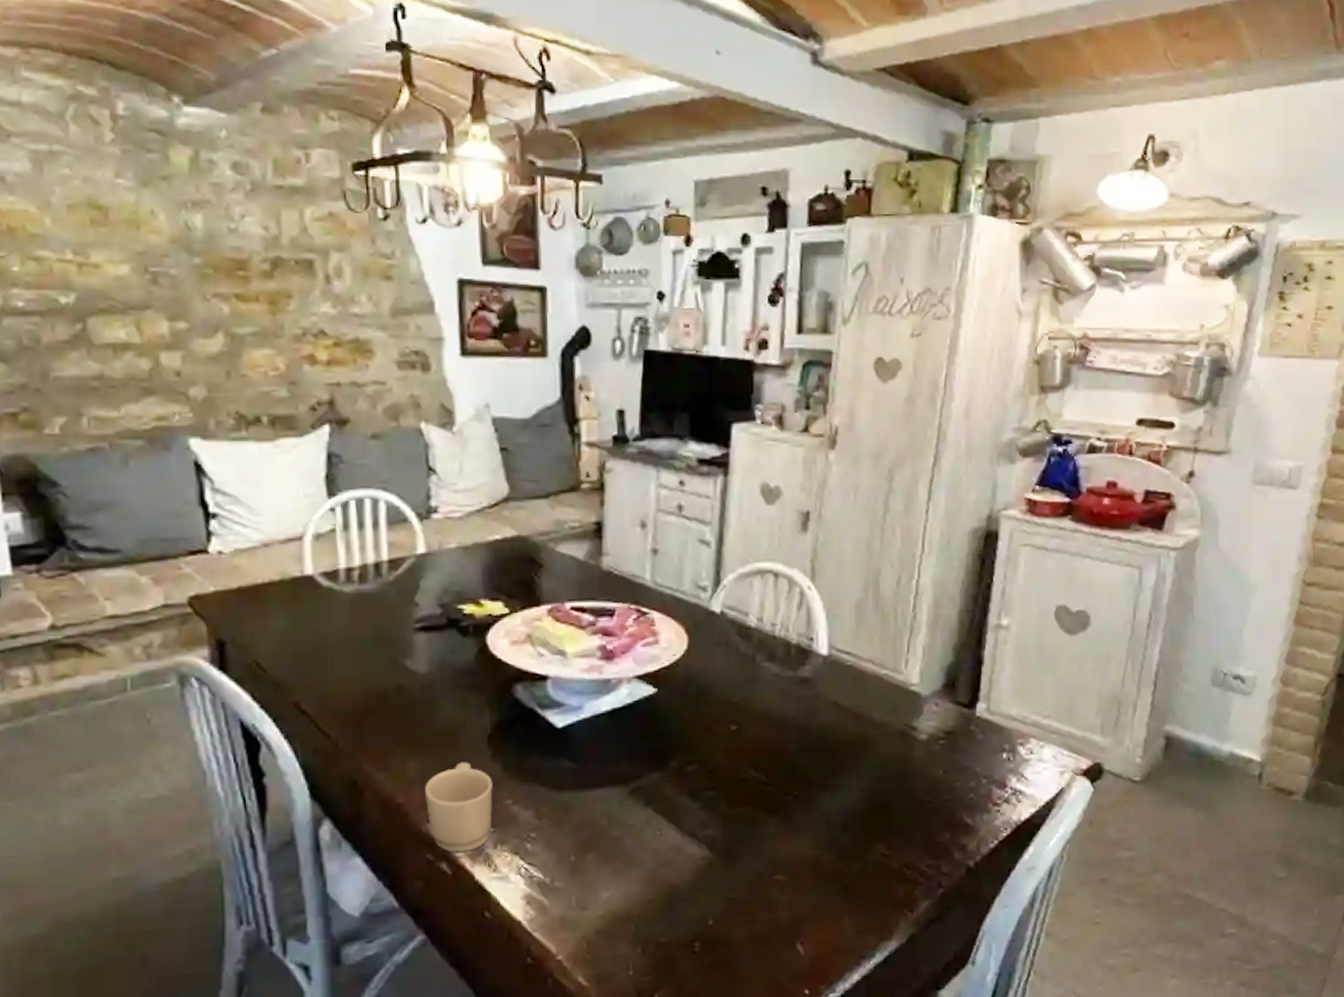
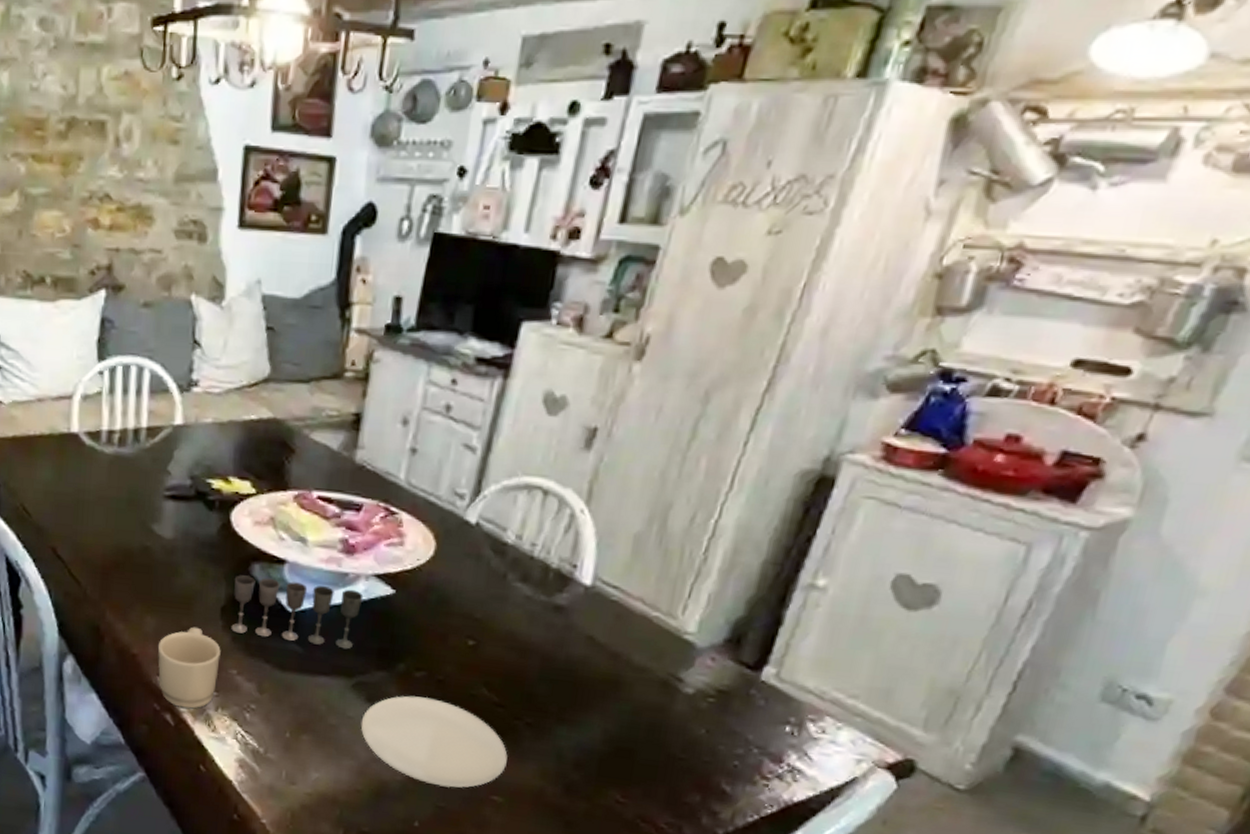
wine glass: none [499,694,628,760] -> present [231,575,364,650]
plate: none [643,789,783,878] -> present [360,695,508,789]

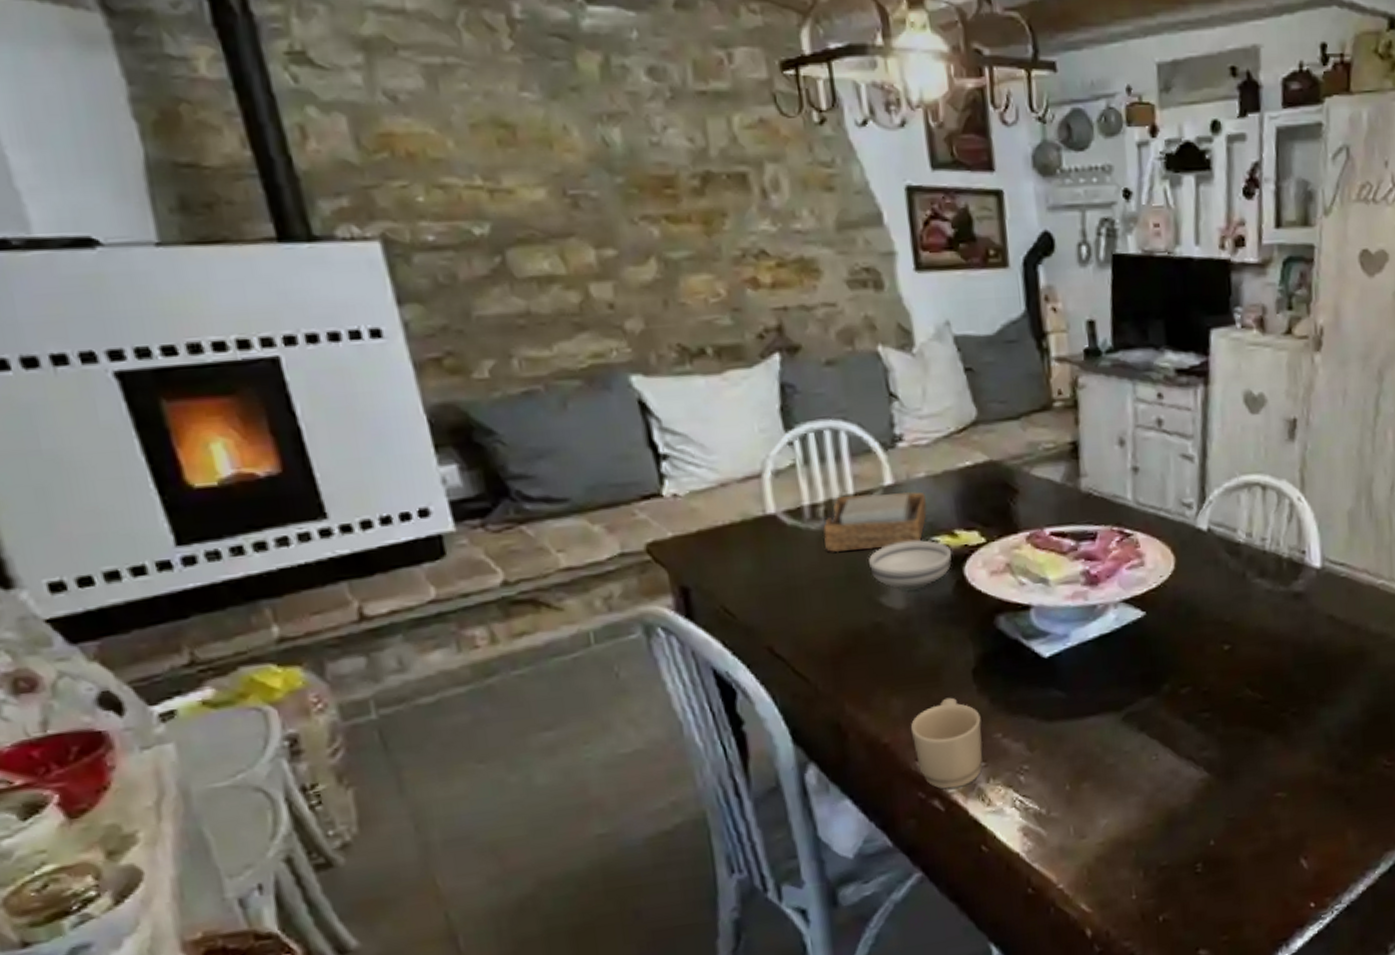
napkin holder: none [114,428,209,482] -> present [823,491,928,553]
bowl: none [148,478,223,524] -> present [869,539,952,591]
wine glass: present [231,575,364,650] -> none [981,620,1116,694]
plate: present [360,695,508,789] -> none [1138,711,1283,799]

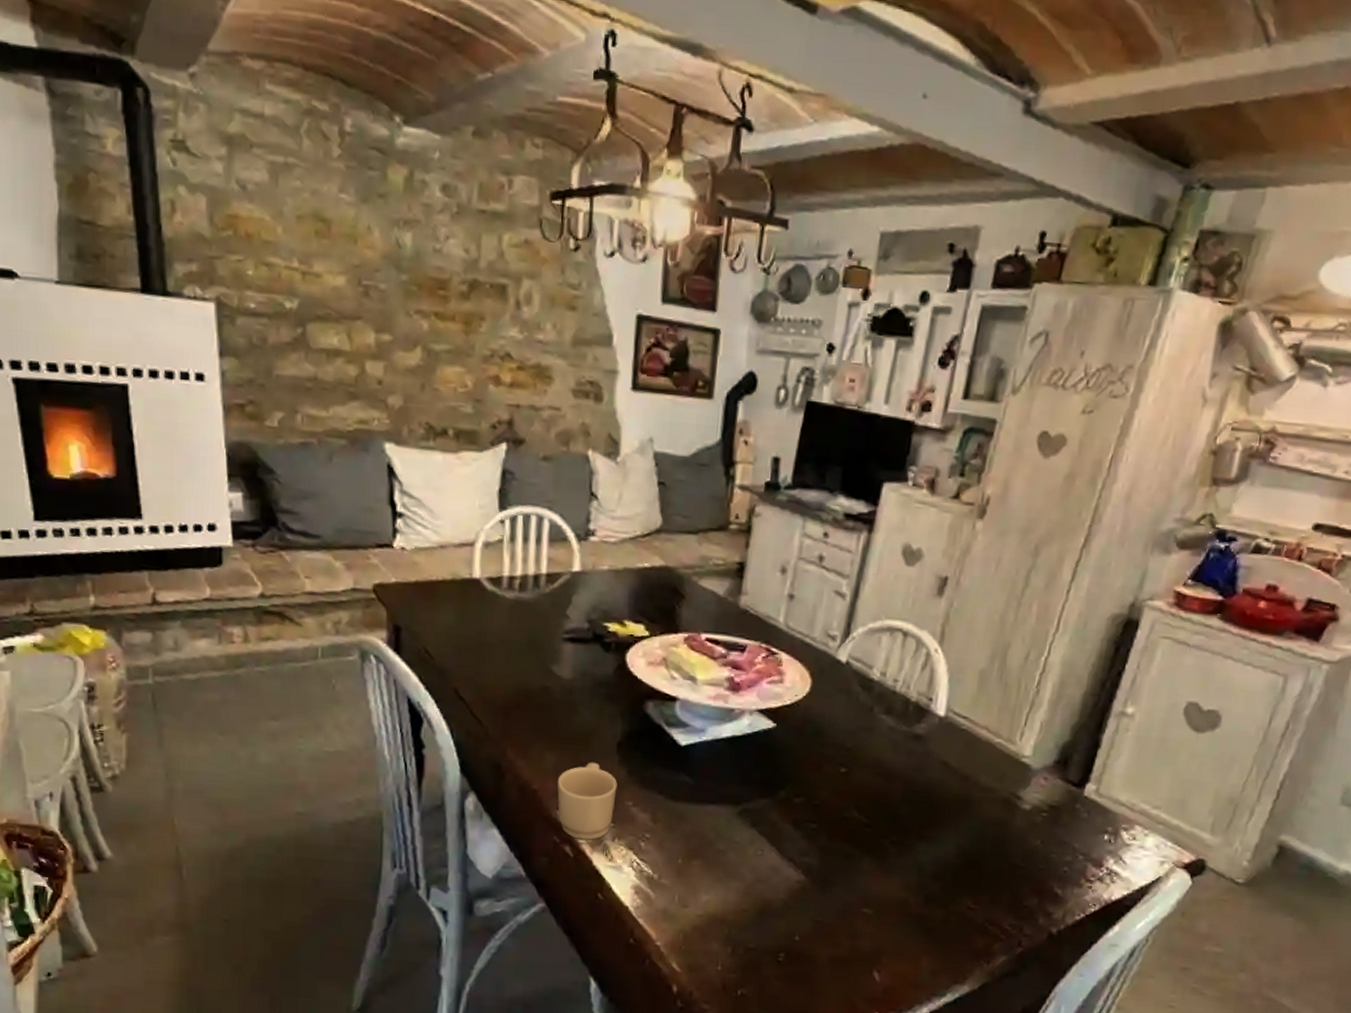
napkin holder: present [823,491,928,553] -> none [515,574,606,625]
bowl: present [869,539,952,591] -> none [548,622,619,665]

